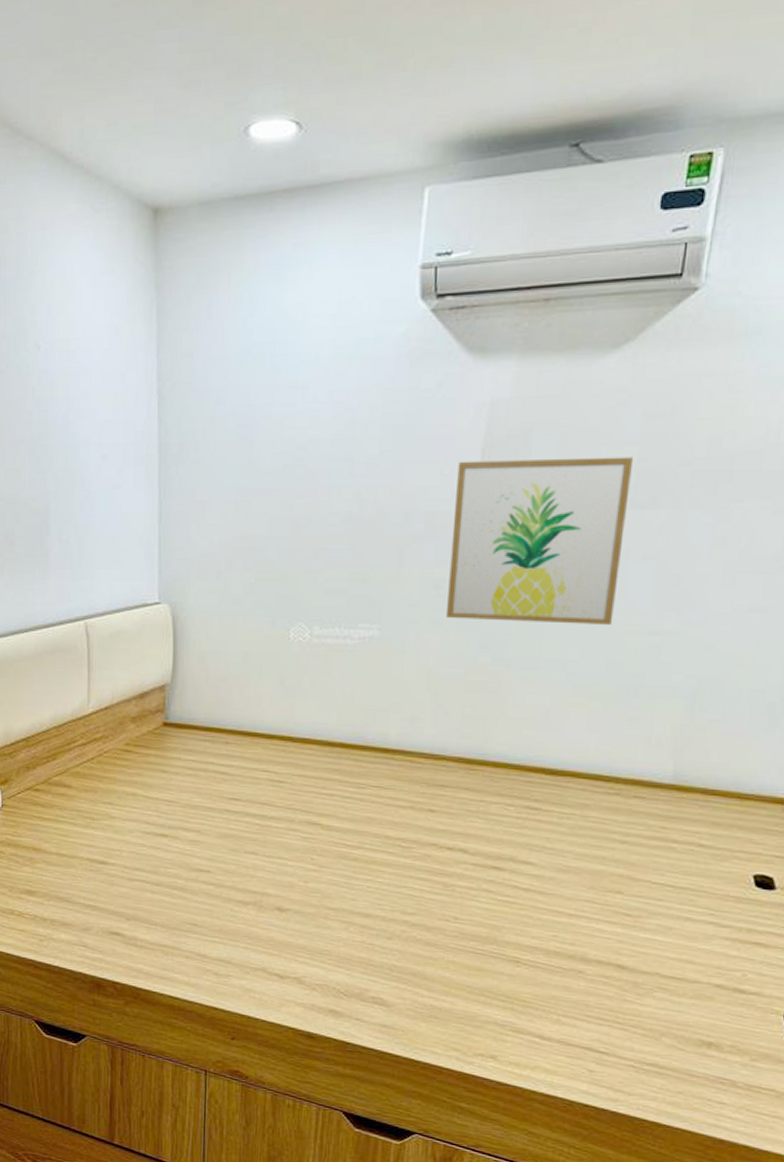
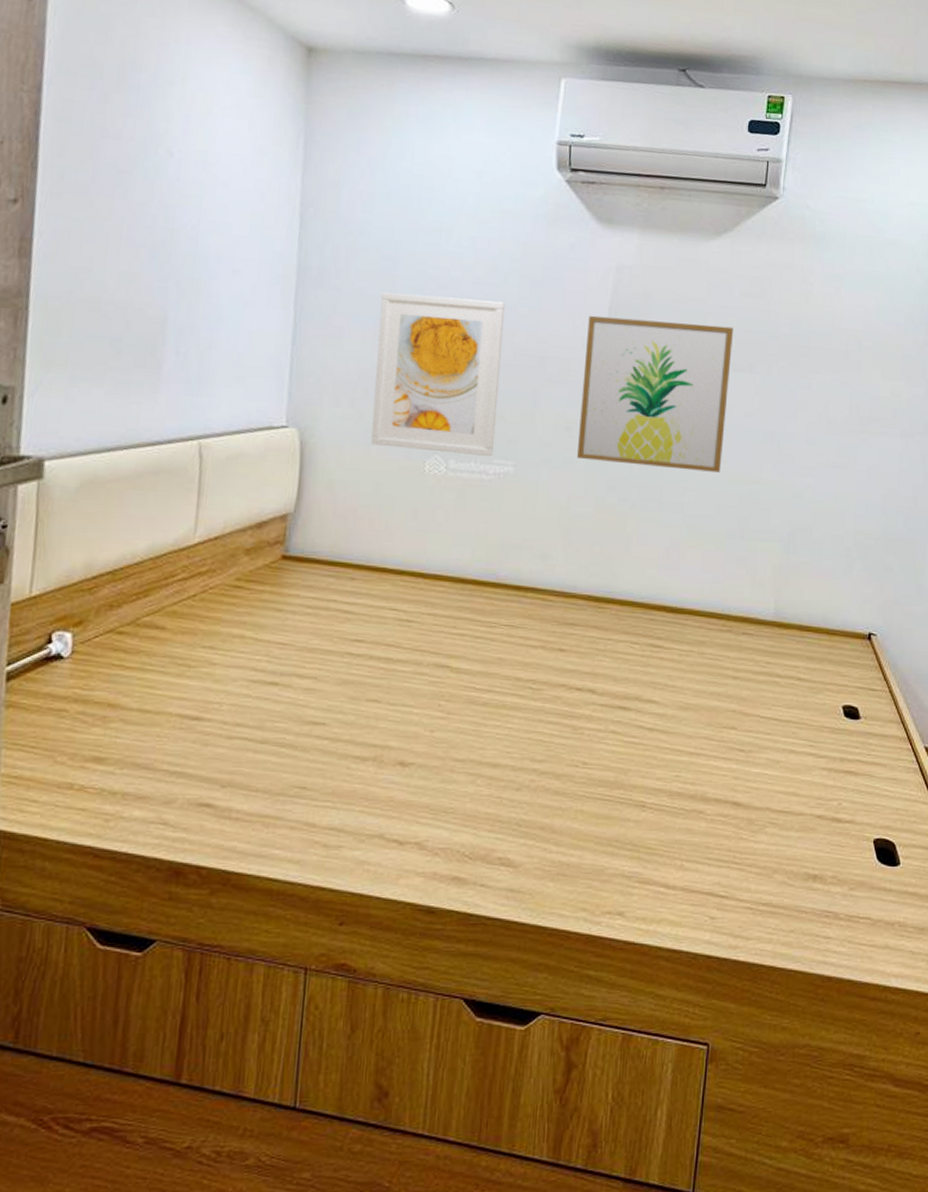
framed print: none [237,458,367,620] -> present [371,292,506,456]

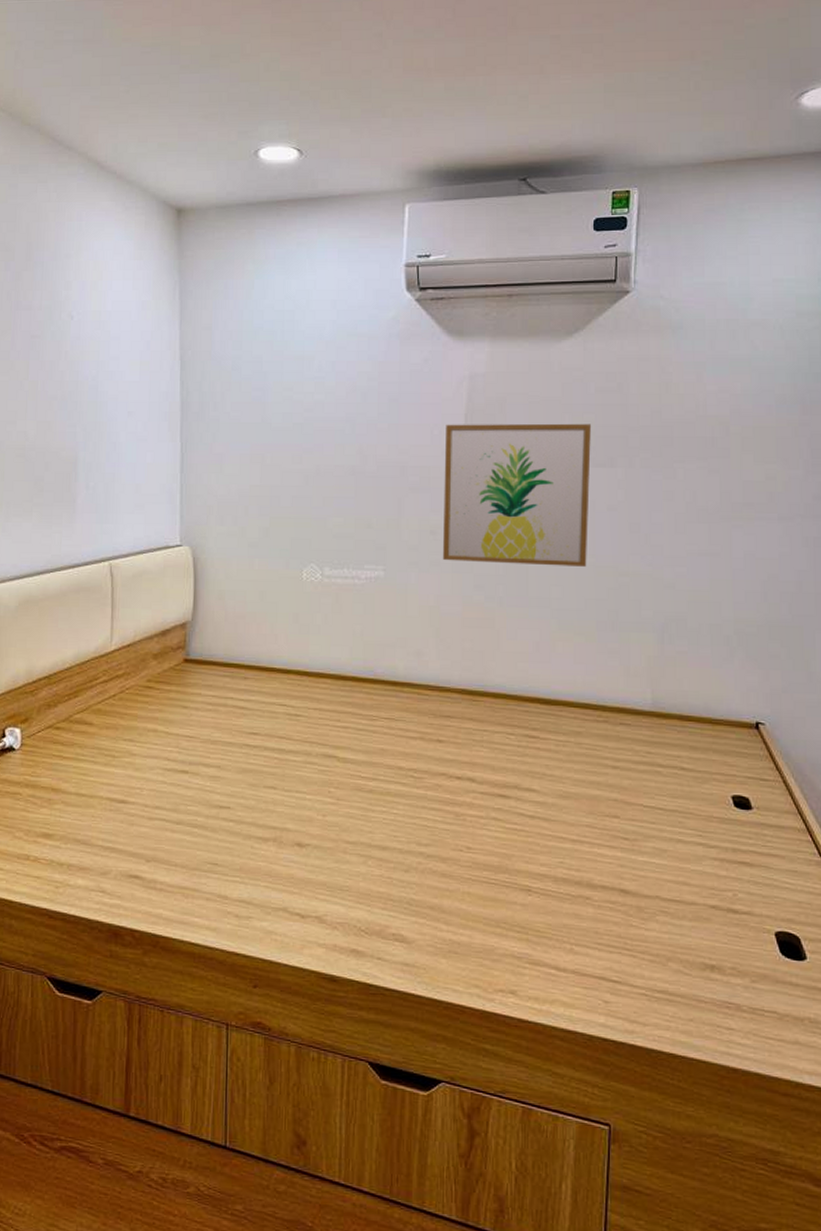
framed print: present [371,292,506,456] -> none [253,419,367,562]

